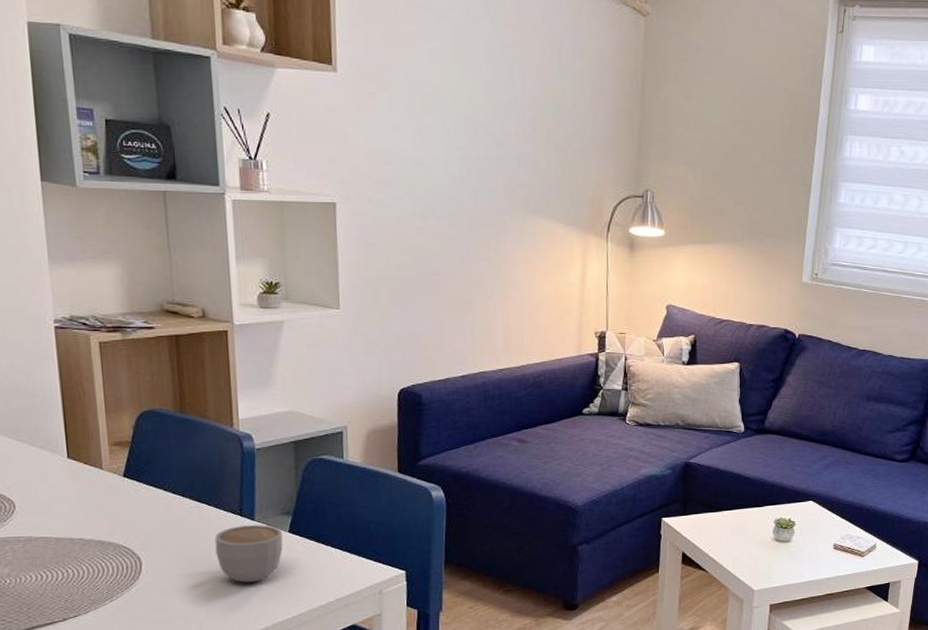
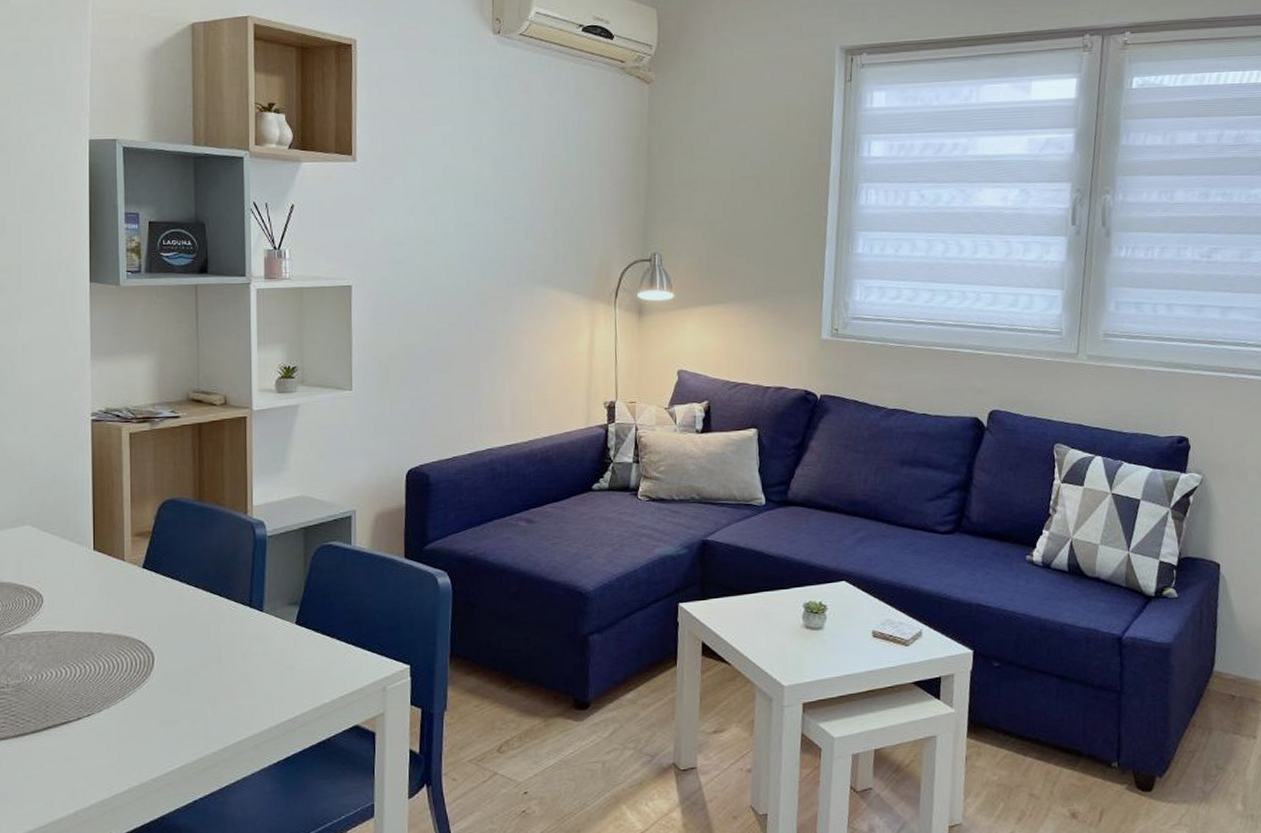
mug: present [215,525,283,583] -> none [224,616,289,679]

